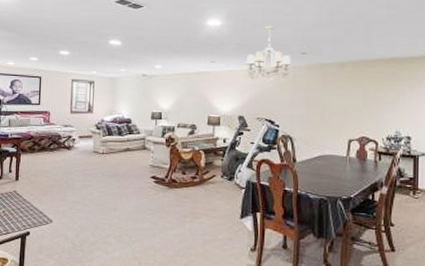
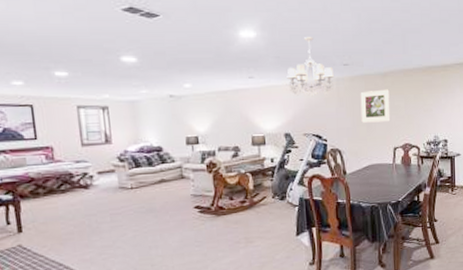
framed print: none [316,79,348,112] -> present [360,89,391,123]

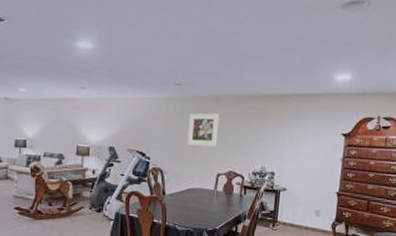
chandelier: present [284,37,337,97] -> none [115,53,167,113]

